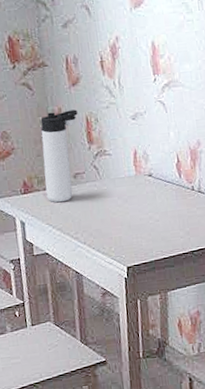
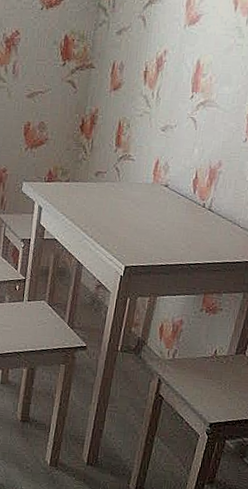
thermos bottle: present [40,109,78,203] -> none [67,111,113,196]

